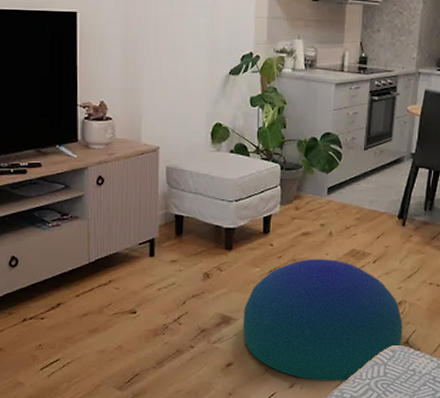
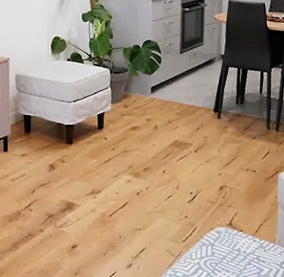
pouf: present [243,259,403,381] -> none [84,150,226,261]

